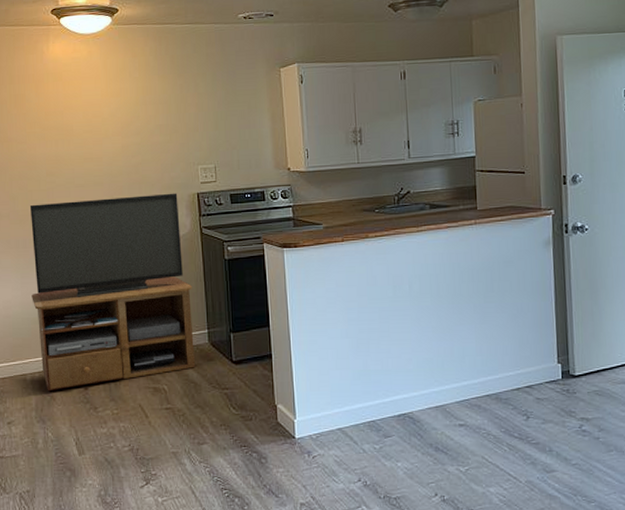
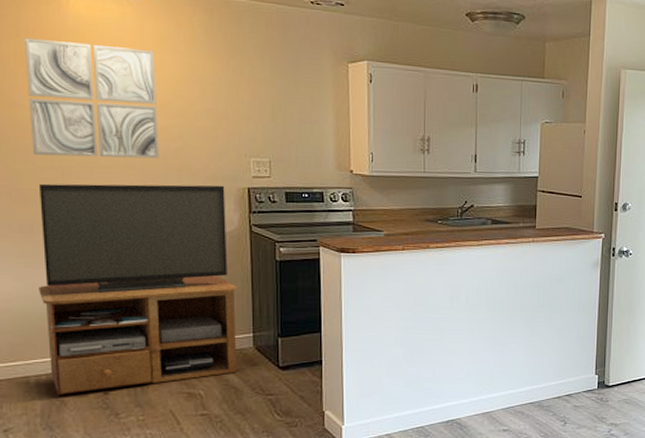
wall art: none [17,80,122,180] -> present [25,37,159,159]

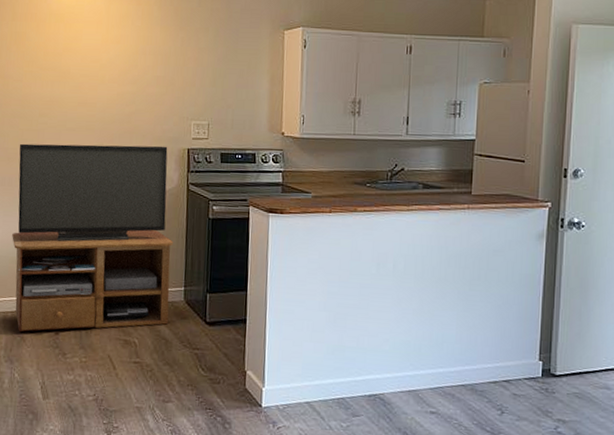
wall art: present [25,37,159,159] -> none [17,21,117,122]

